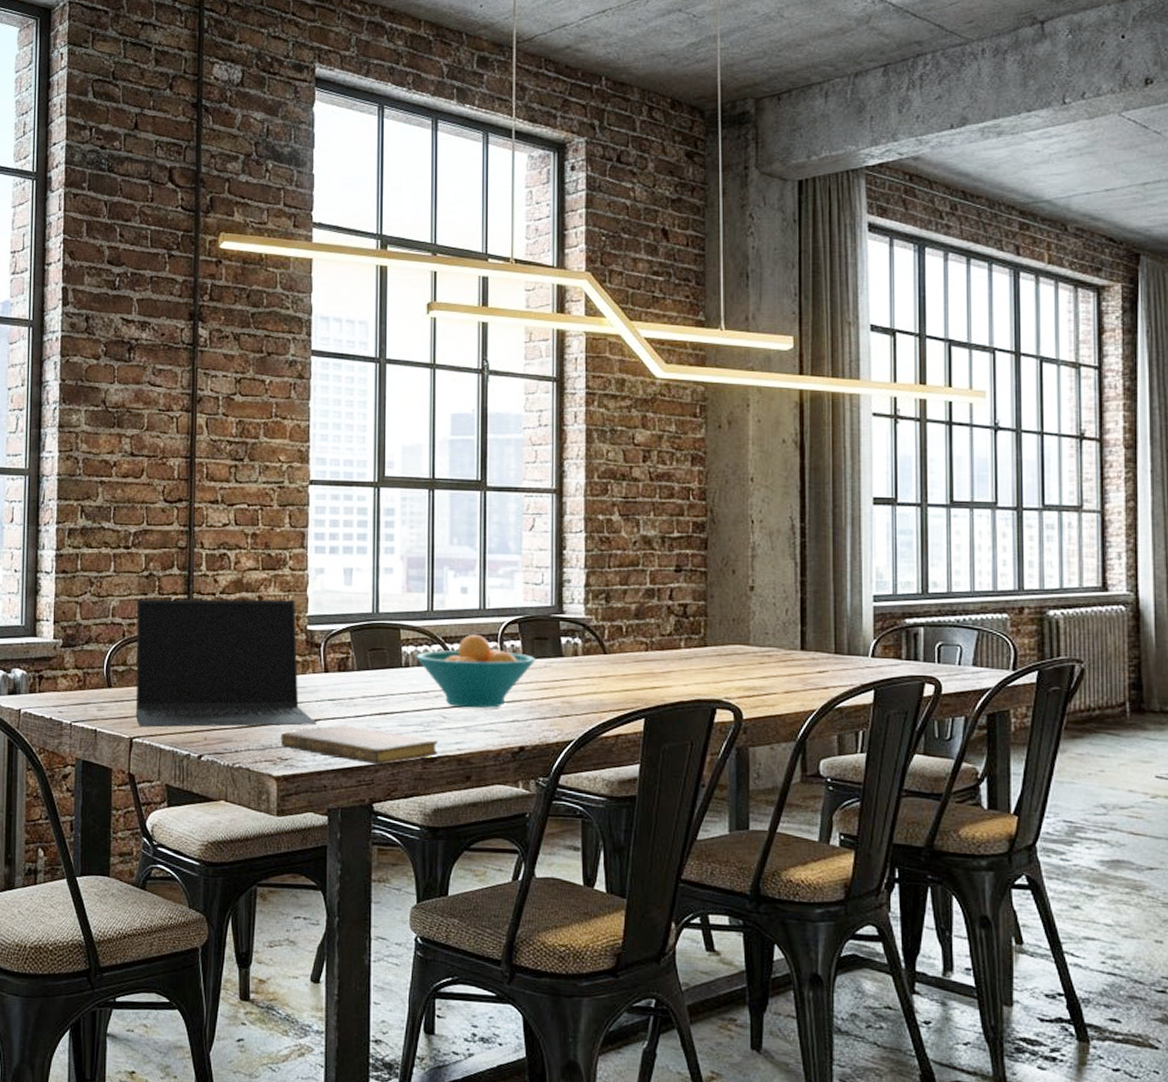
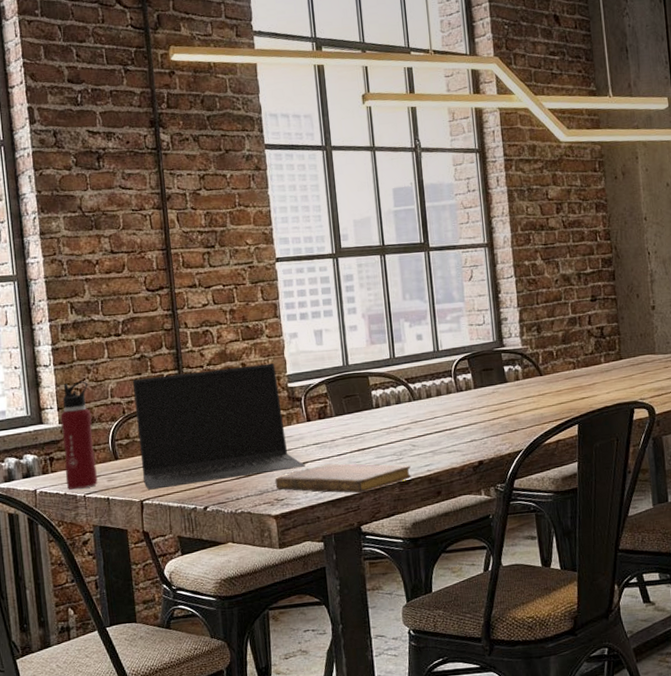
water bottle: none [53,594,89,716] -> present [60,381,98,490]
fruit bowl: present [416,634,536,708] -> none [384,372,485,435]

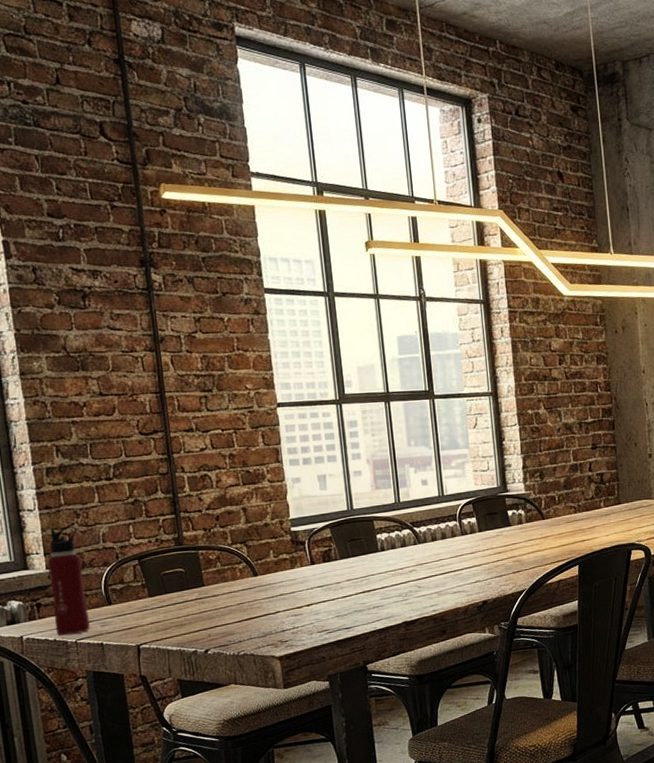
laptop: present [133,363,305,490] -> none [126,508,310,634]
notebook: present [275,463,411,493] -> none [278,605,417,634]

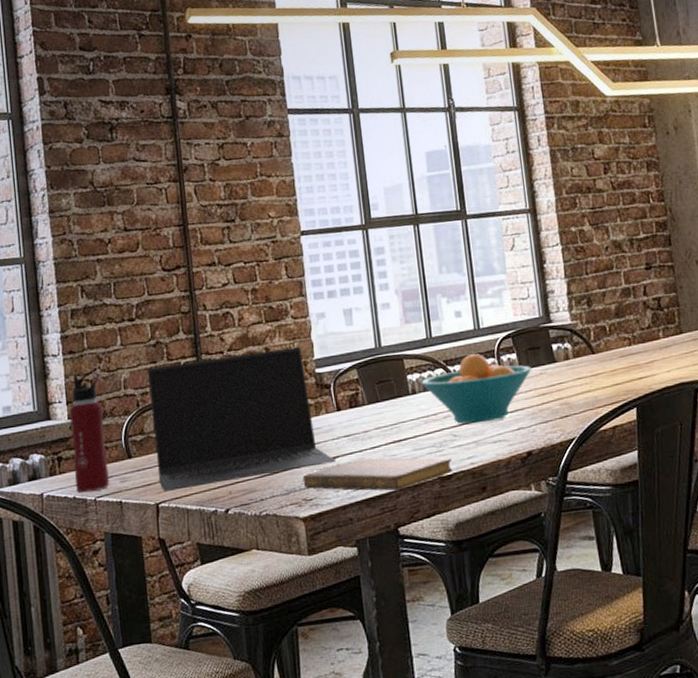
laptop: none [126,508,310,634] -> present [148,347,336,491]
notebook: none [278,605,417,634] -> present [302,457,453,491]
fruit bowl: none [389,517,489,577] -> present [421,353,532,424]

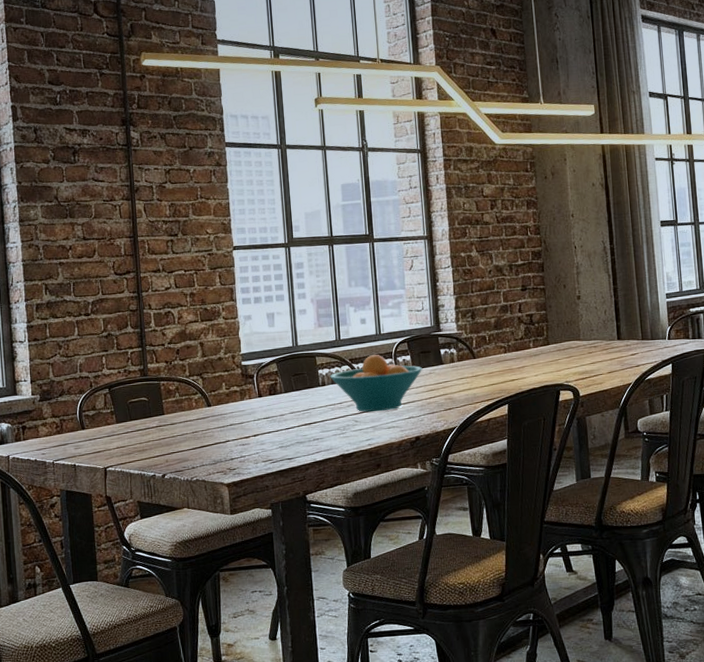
water bottle: present [69,371,110,493] -> none [33,356,66,457]
laptop: present [148,347,336,491] -> none [100,343,256,458]
notebook: present [302,457,453,491] -> none [228,436,354,465]

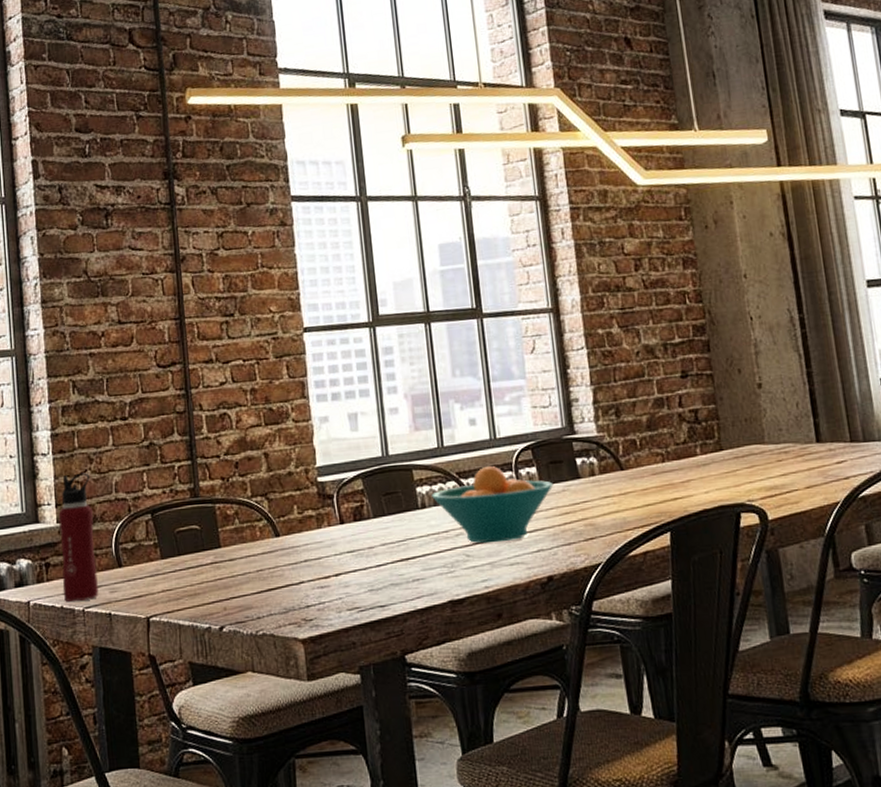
water bottle: none [33,356,66,457] -> present [58,472,99,602]

